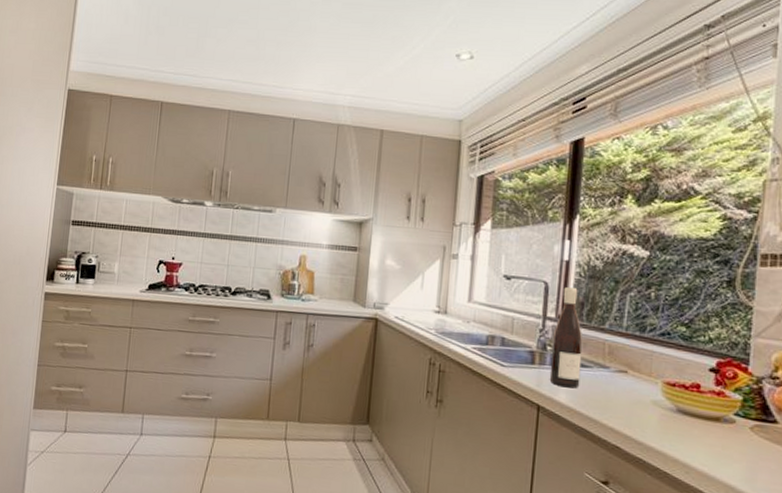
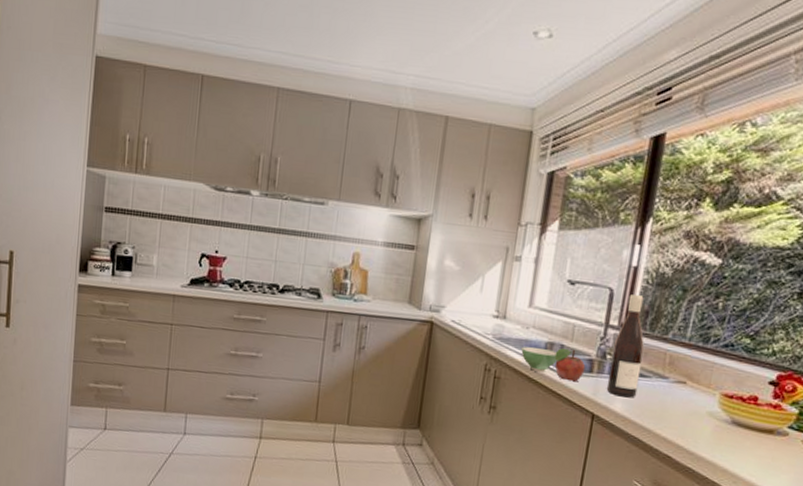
bowl: none [463,340,499,366] -> present [521,346,557,373]
fruit: none [496,341,527,374] -> present [554,348,586,382]

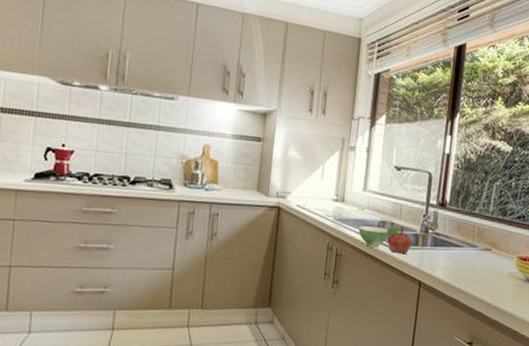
bottle: present [606,294,644,398] -> none [429,177,458,266]

